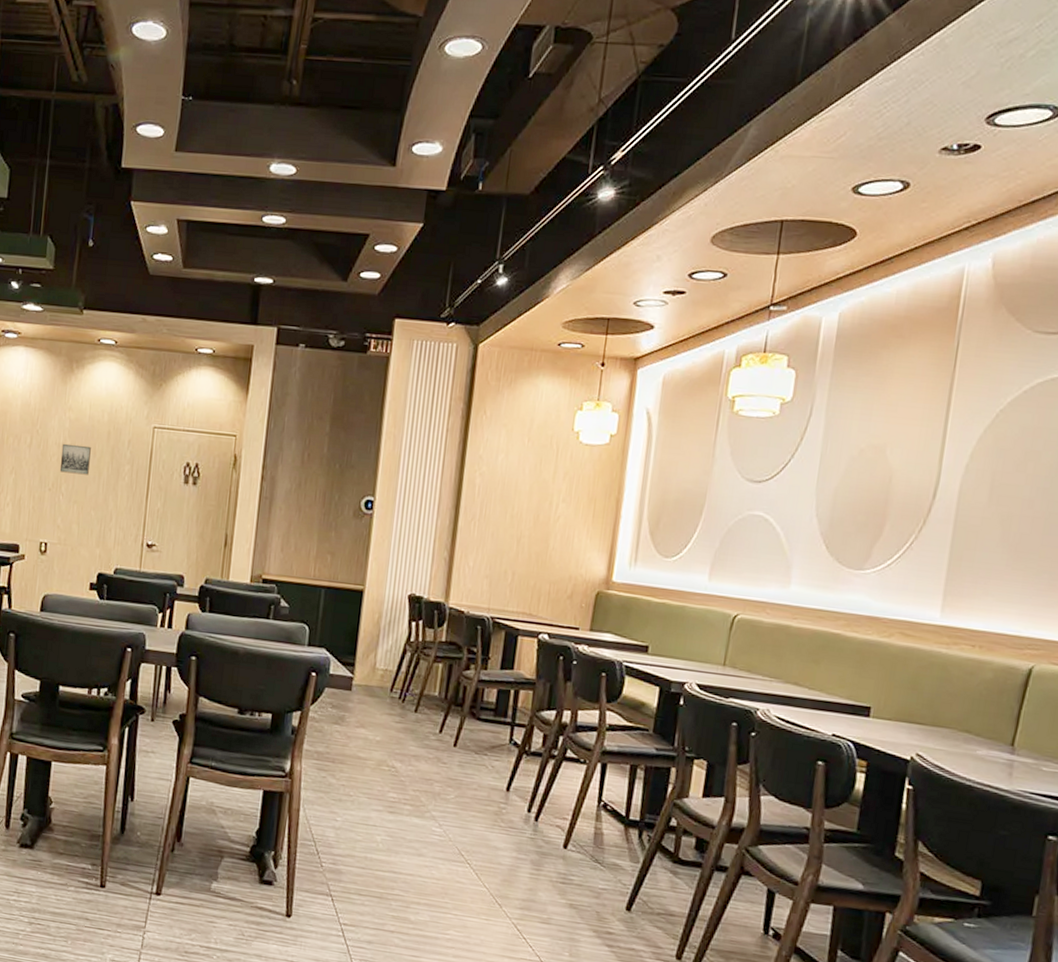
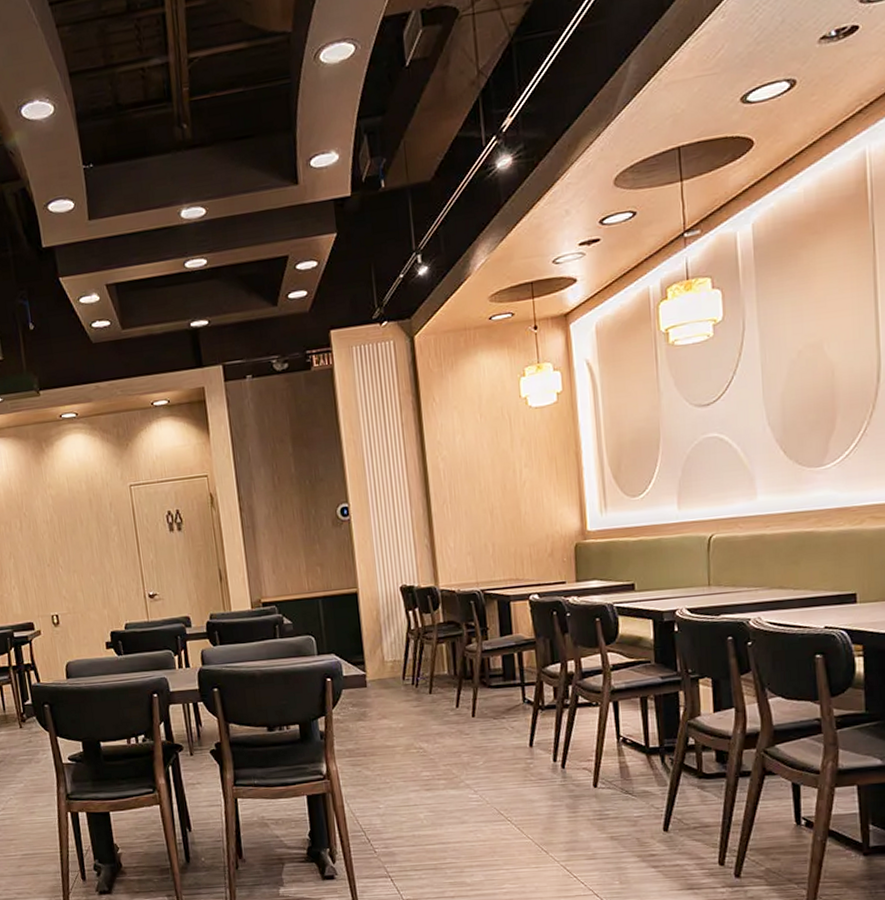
wall art: present [59,443,91,475] -> none [50,516,81,547]

